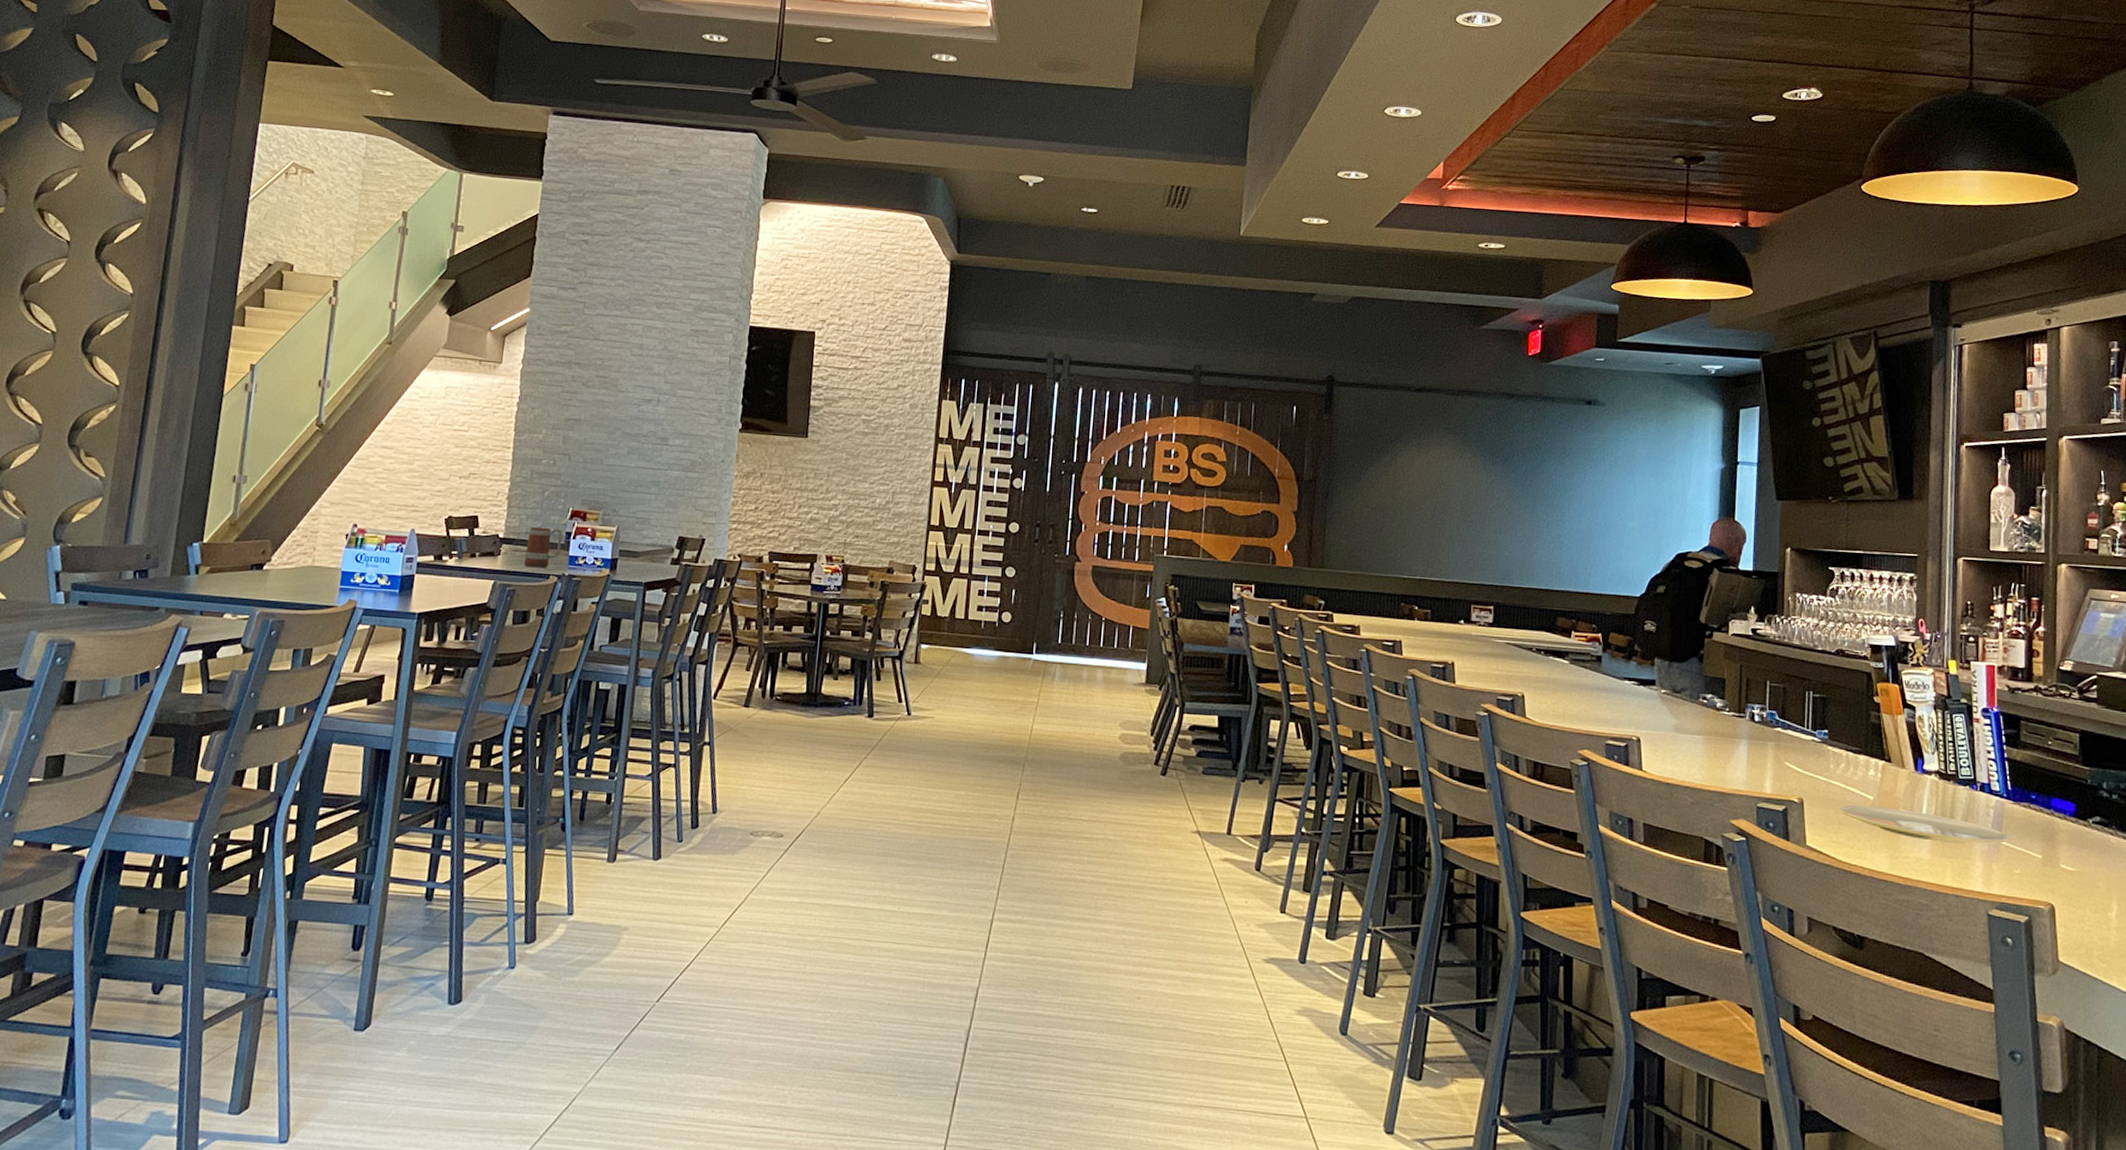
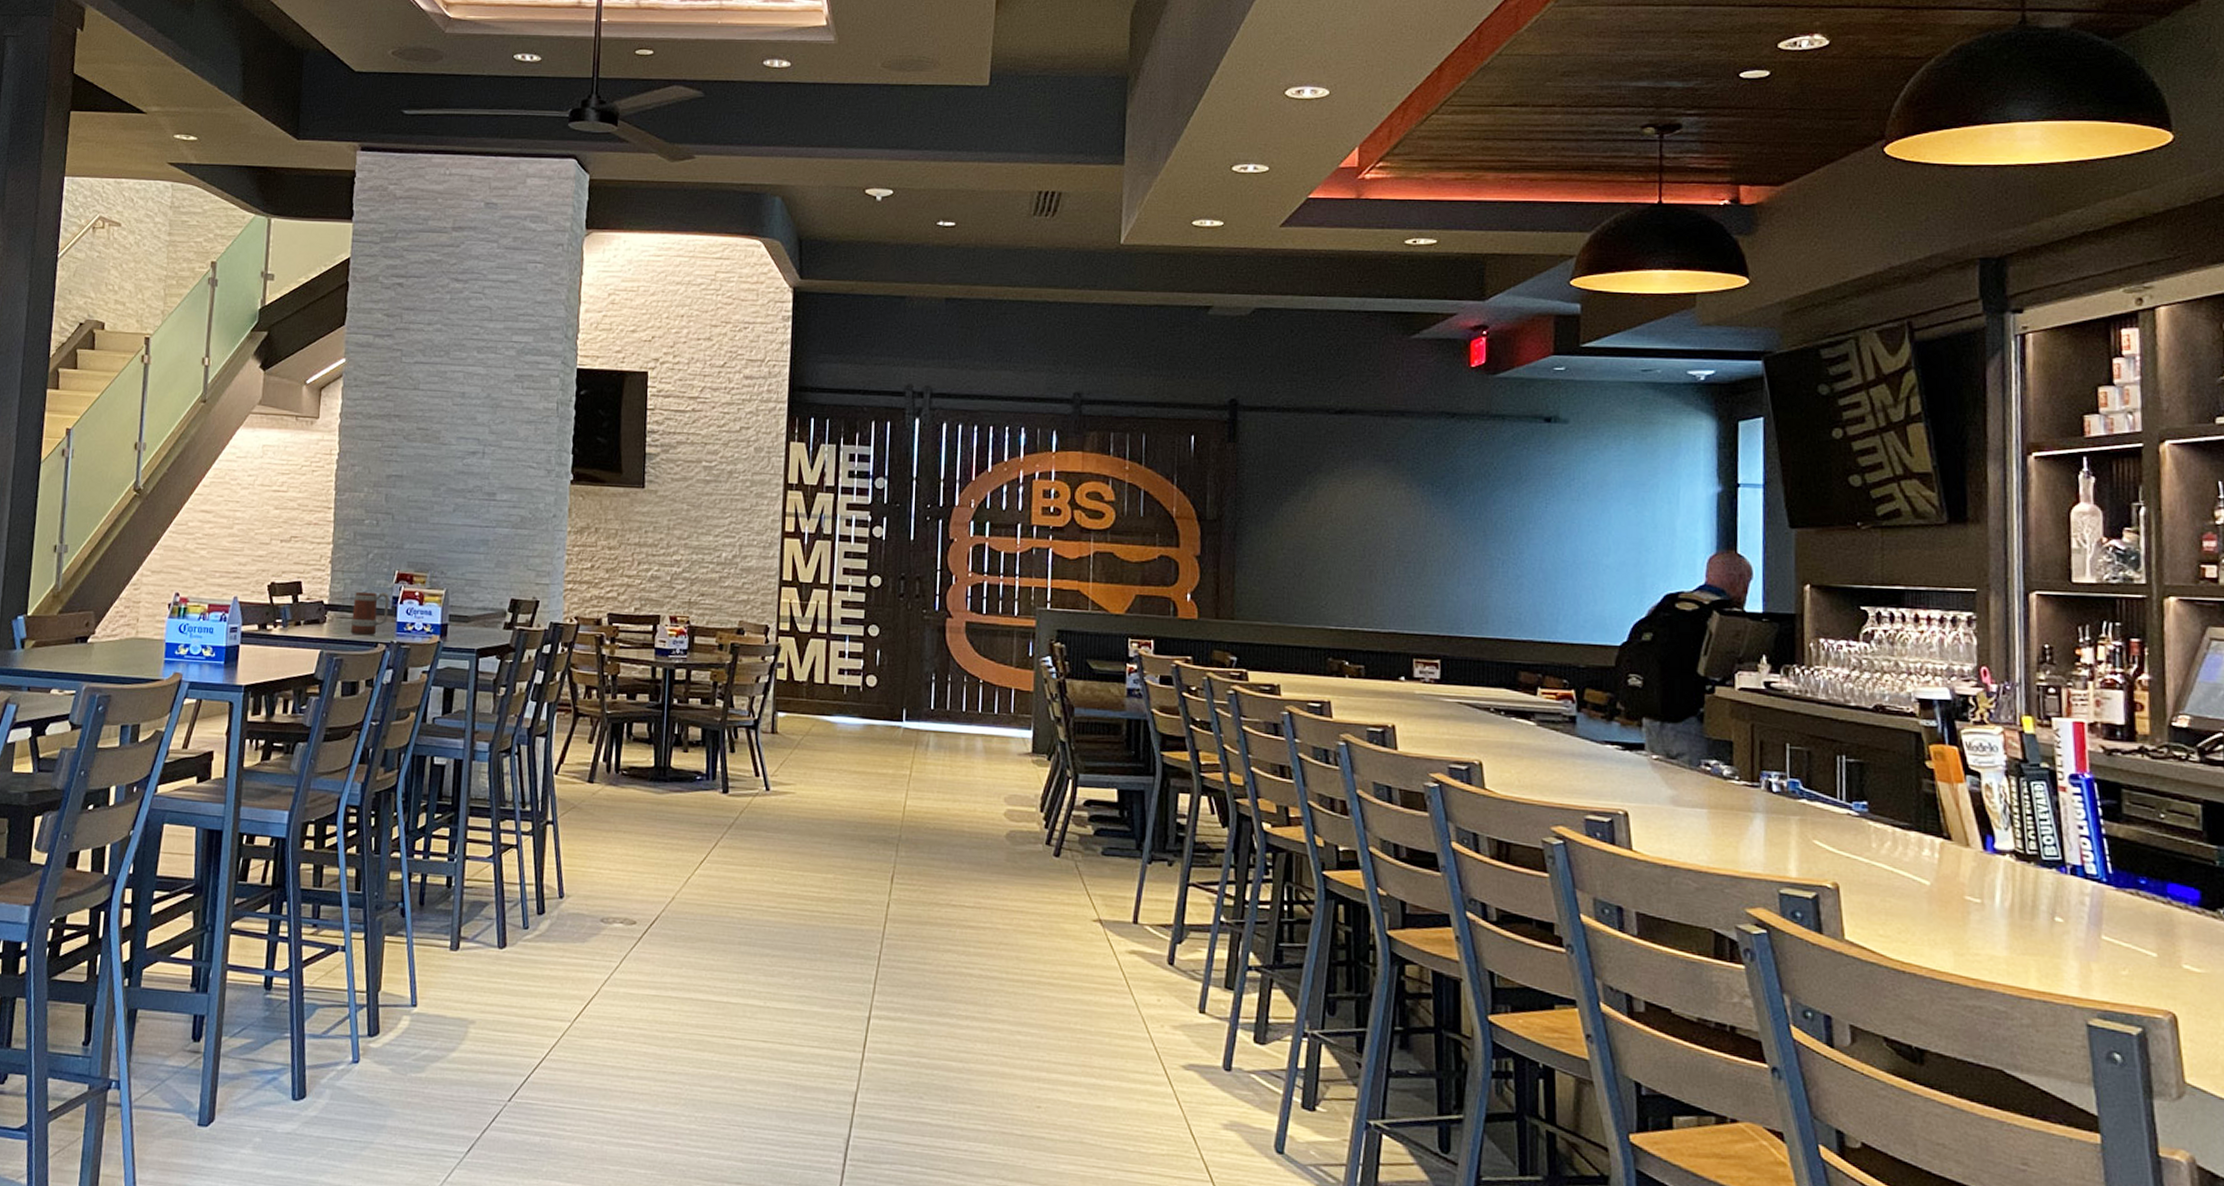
plate: present [1841,805,2009,844] -> none [1888,891,2113,940]

